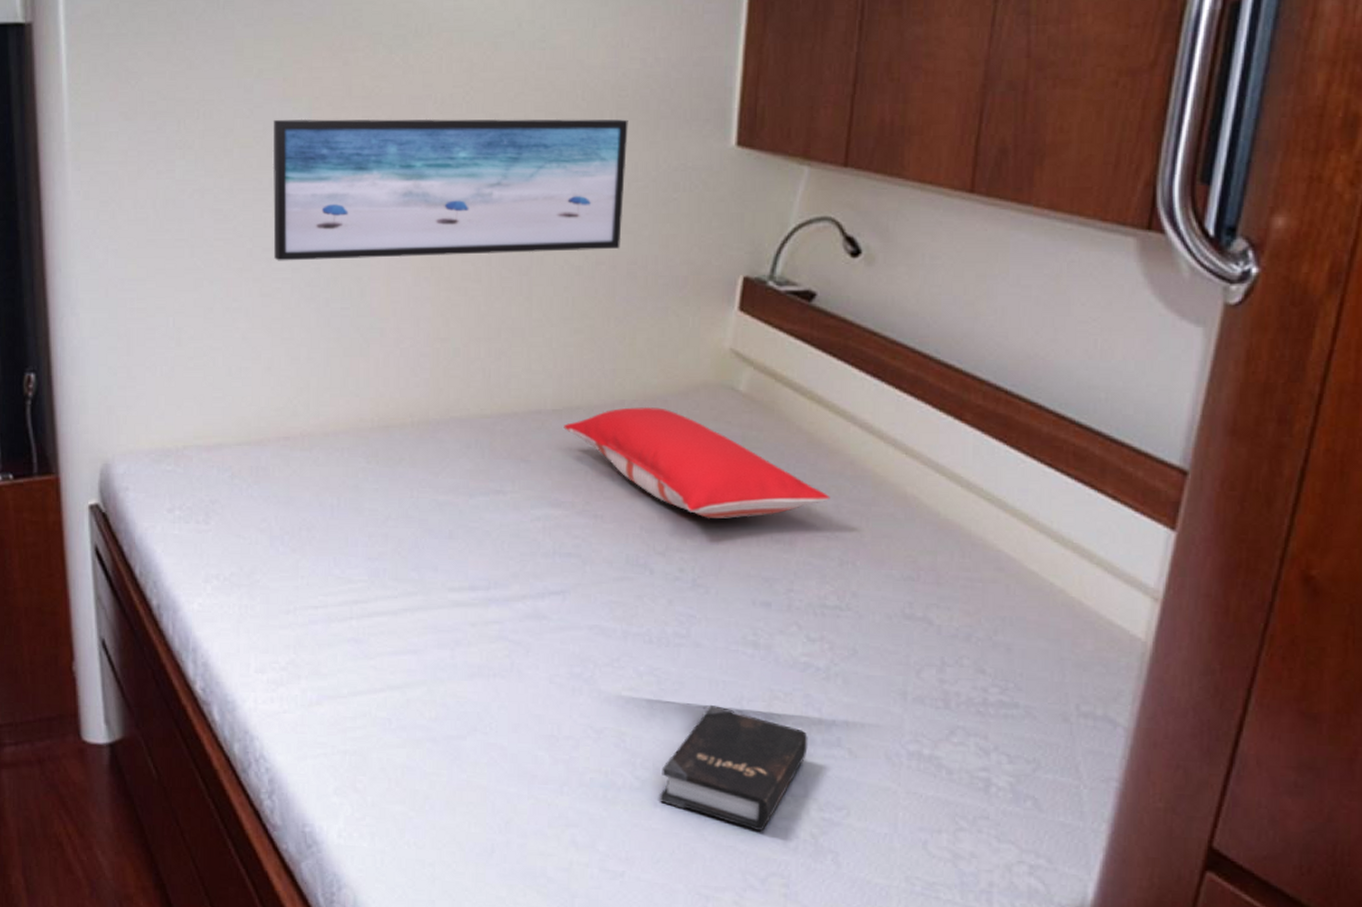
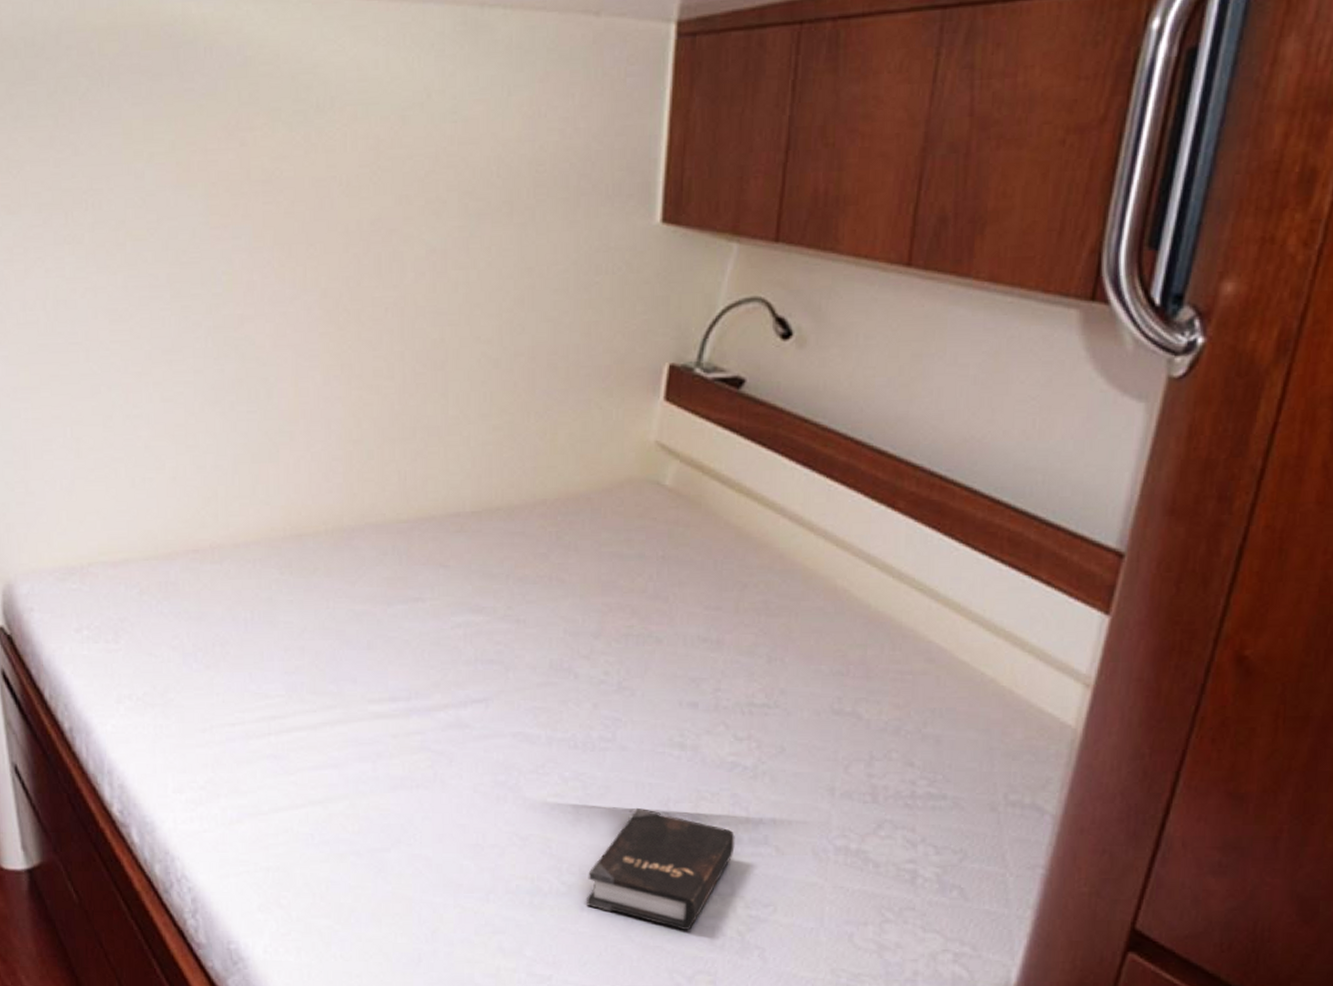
wall art: present [272,118,628,261] -> none [168,197,547,363]
pillow: present [564,406,830,519] -> none [483,505,759,619]

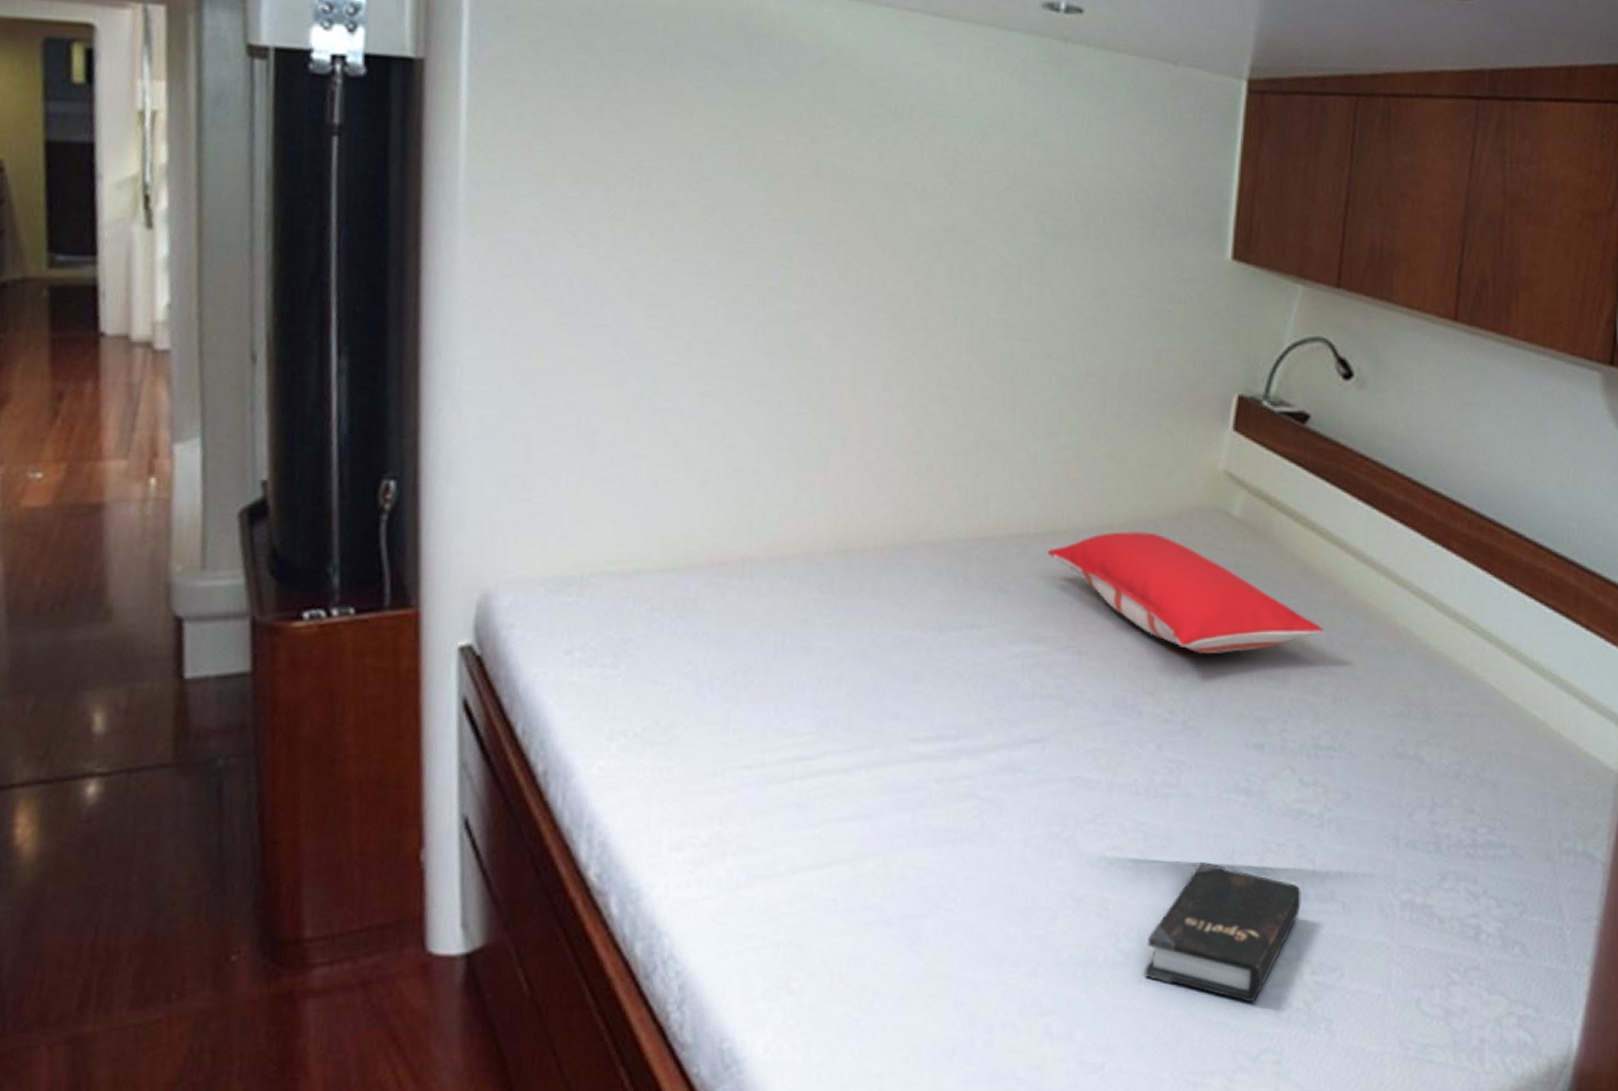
pillow: none [483,505,759,619] -> present [1047,531,1324,653]

